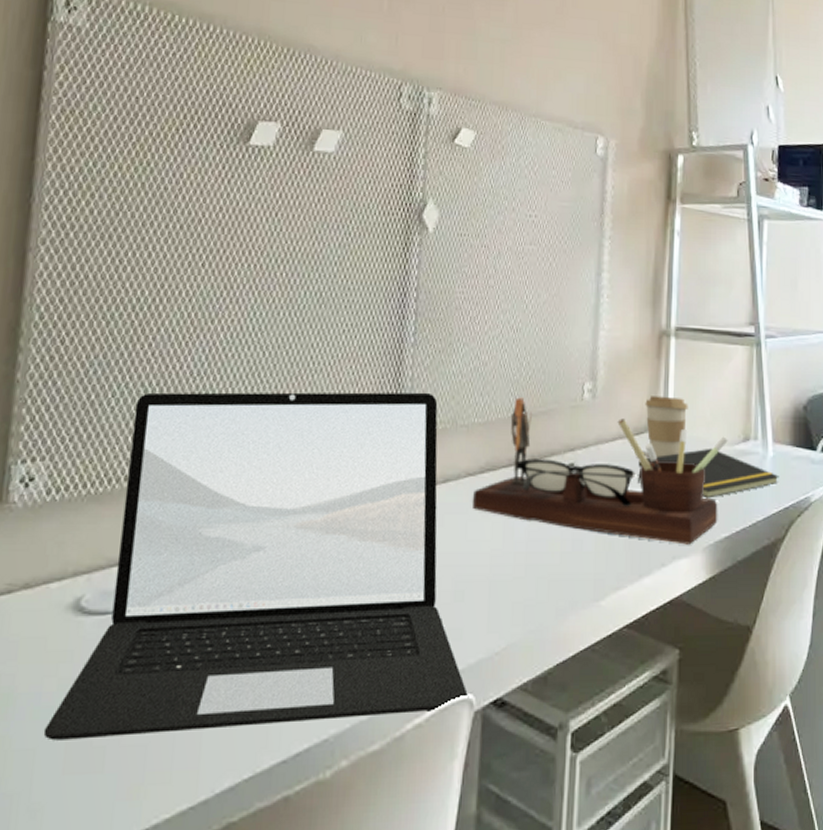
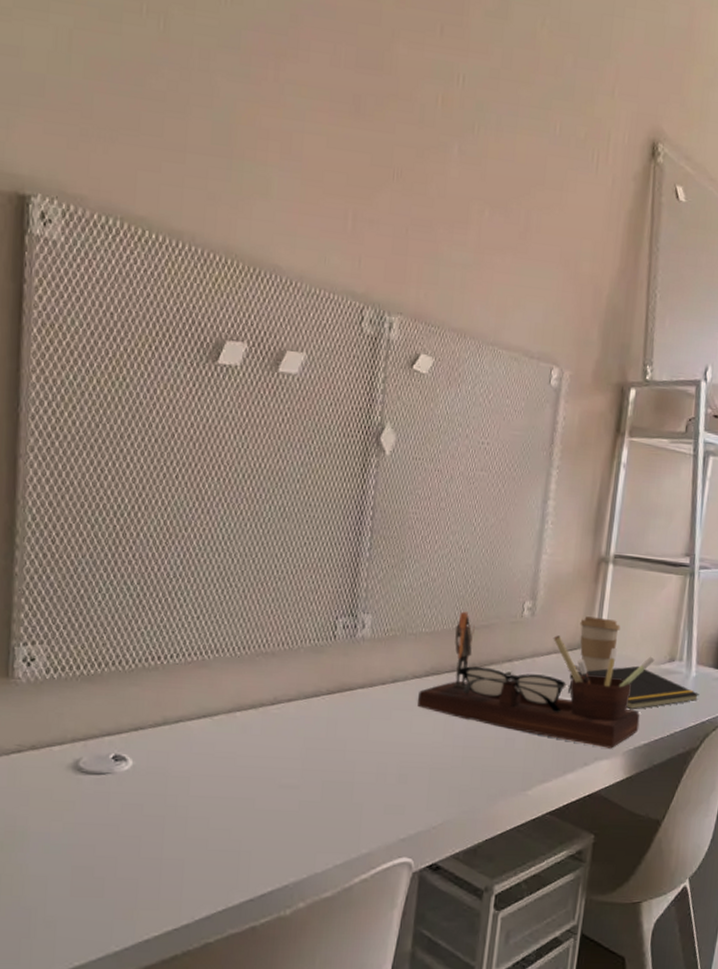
laptop: present [43,392,469,741] -> none [53,590,409,871]

